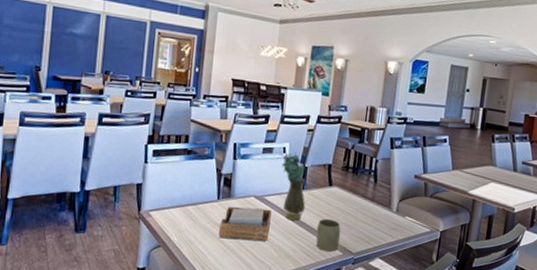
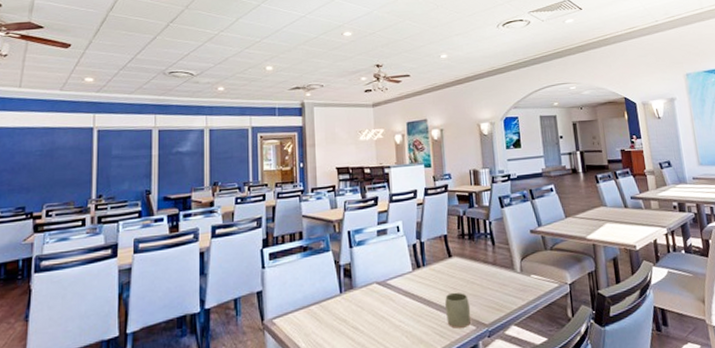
napkin holder: present [219,206,272,241] -> none [346,294,398,335]
vase: present [282,152,306,221] -> none [398,229,430,302]

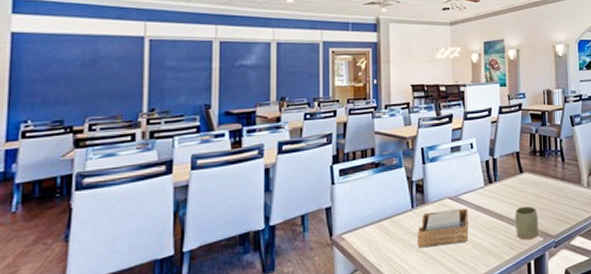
napkin holder: none [346,294,398,335] -> present [418,208,469,248]

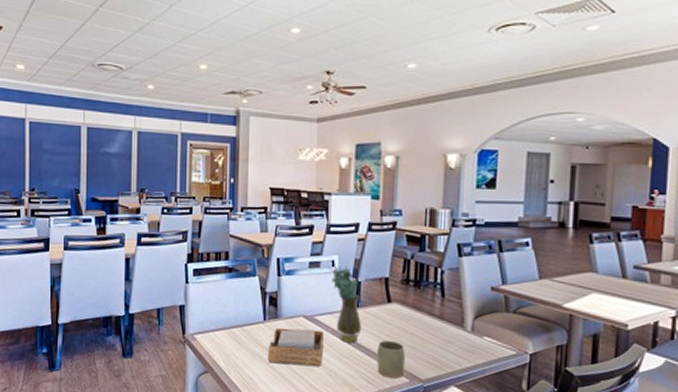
vase: none [471,146,501,215] -> present [332,265,362,343]

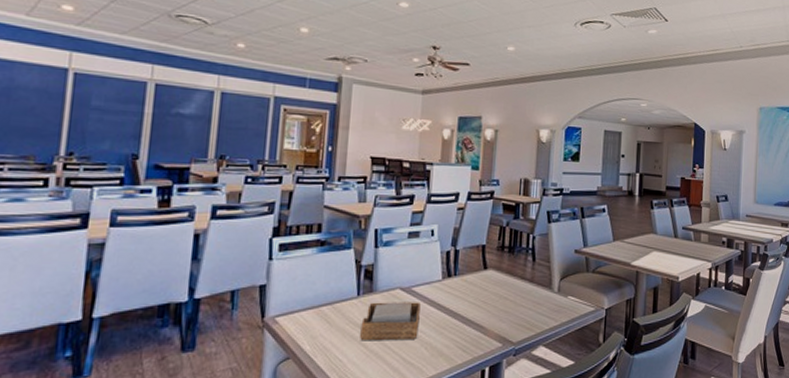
vase: present [332,265,362,343] -> none [430,235,459,312]
mug: present [376,340,406,378] -> none [471,306,500,344]

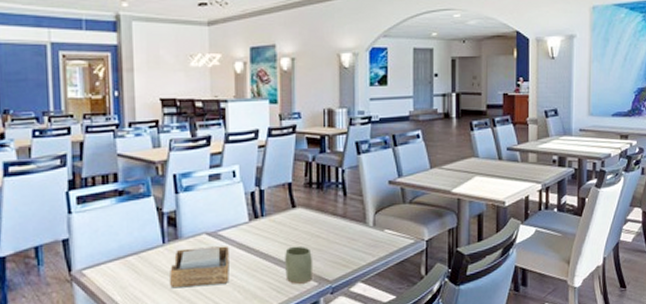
mug: none [471,306,500,344] -> present [284,245,313,284]

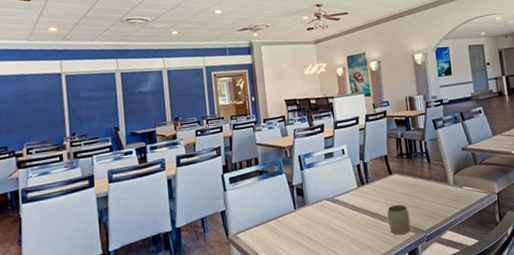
napkin holder: present [170,246,229,288] -> none [301,208,347,244]

